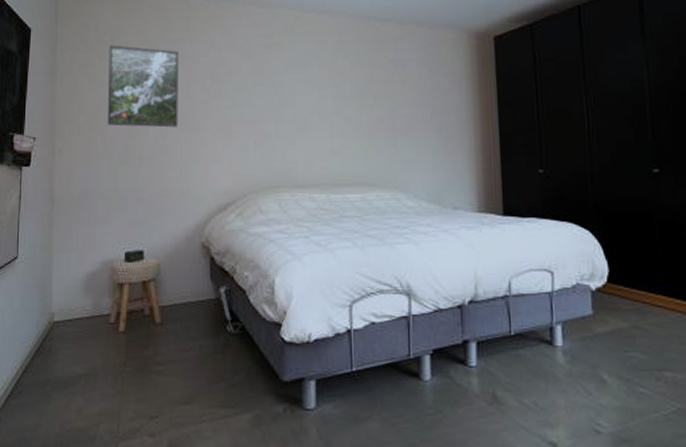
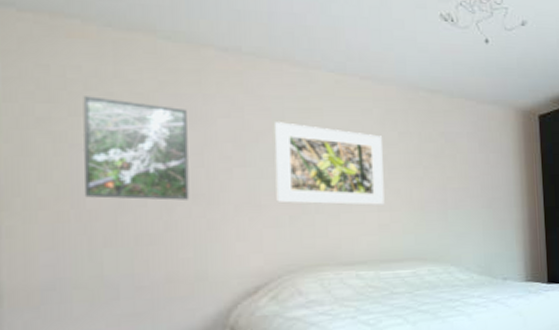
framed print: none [243,57,336,132] -> present [273,122,385,206]

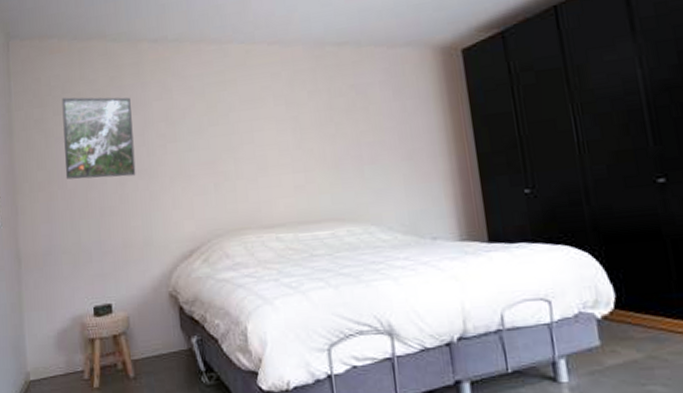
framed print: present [273,122,385,206] -> none [196,97,299,172]

